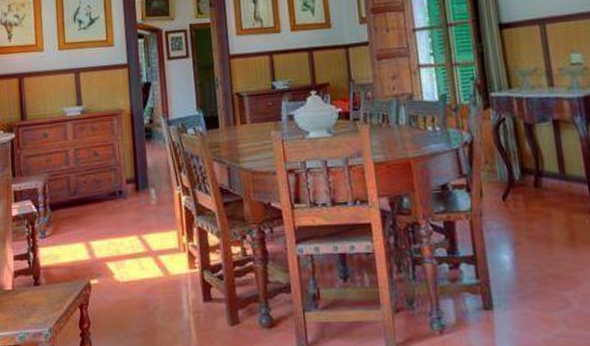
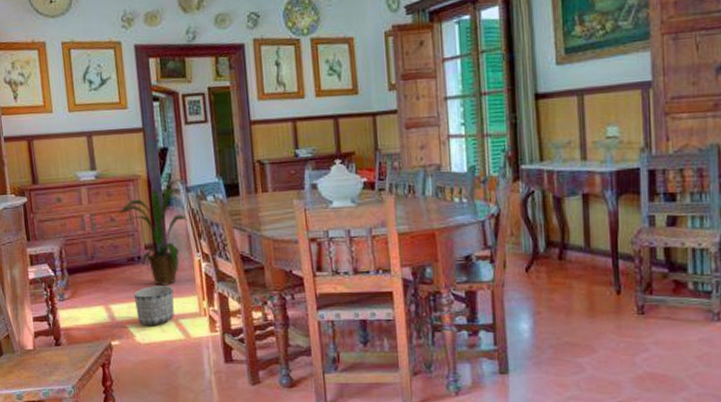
house plant: none [100,112,168,221] -> present [116,179,187,286]
planter: none [114,220,154,264] -> present [133,286,175,326]

